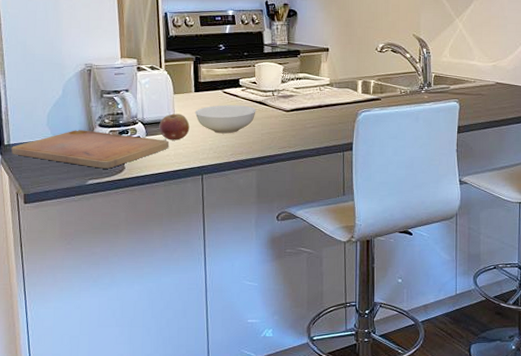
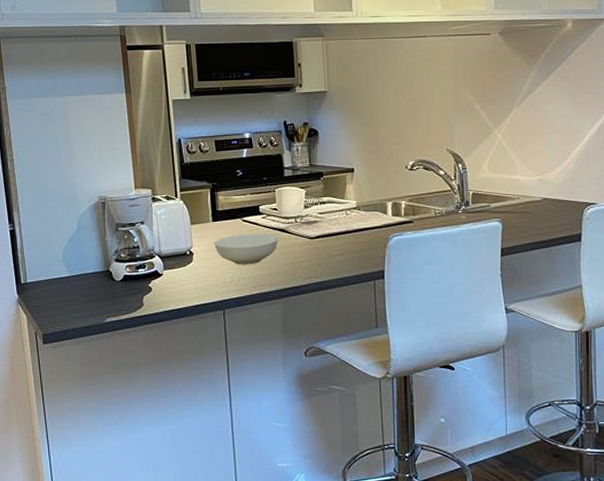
cutting board: present [11,130,170,169] -> none [29,266,189,306]
fruit: present [159,113,190,141] -> none [177,245,209,274]

